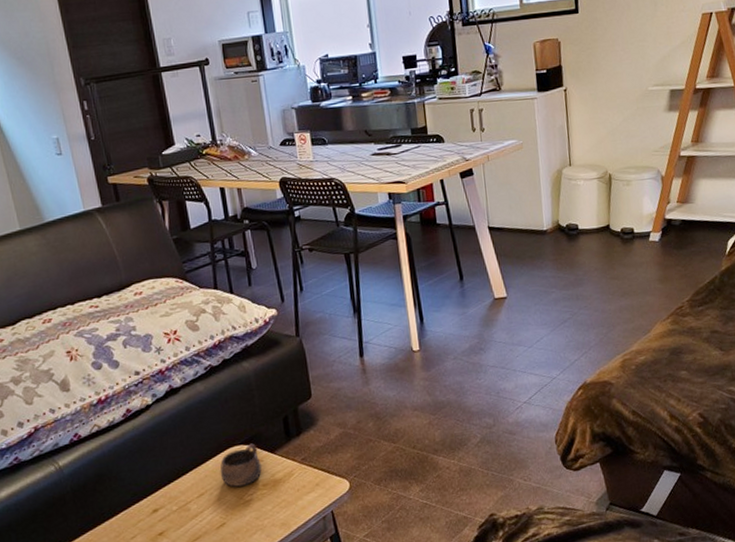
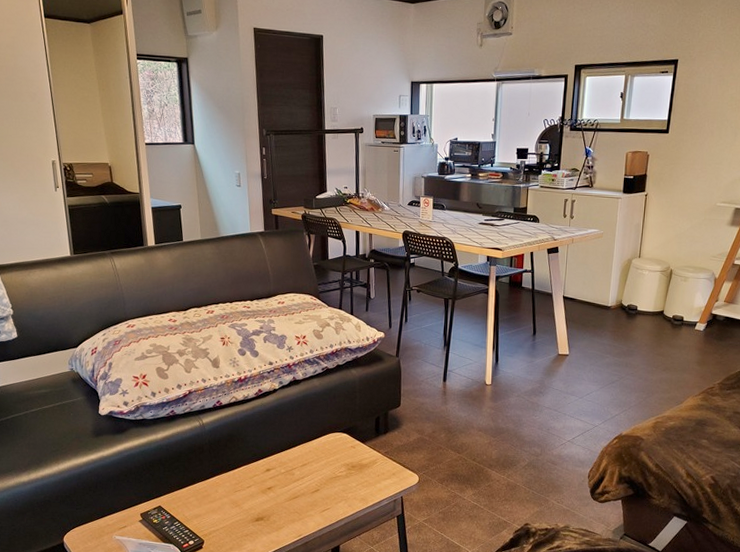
cup: present [220,443,262,487] -> none [321,433,353,464]

